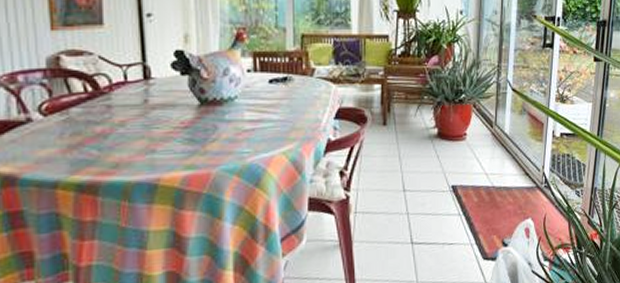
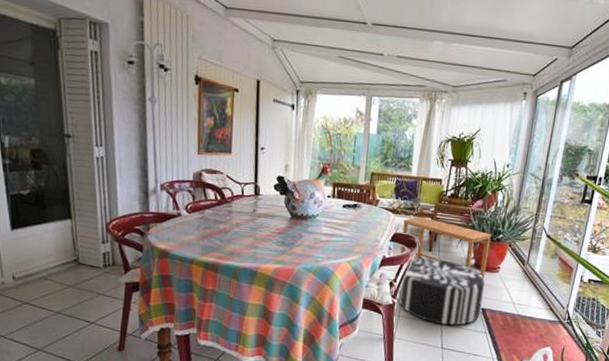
side table: none [348,83,452,151] -> present [400,216,491,280]
pouf: none [349,133,452,214] -> present [396,258,485,326]

